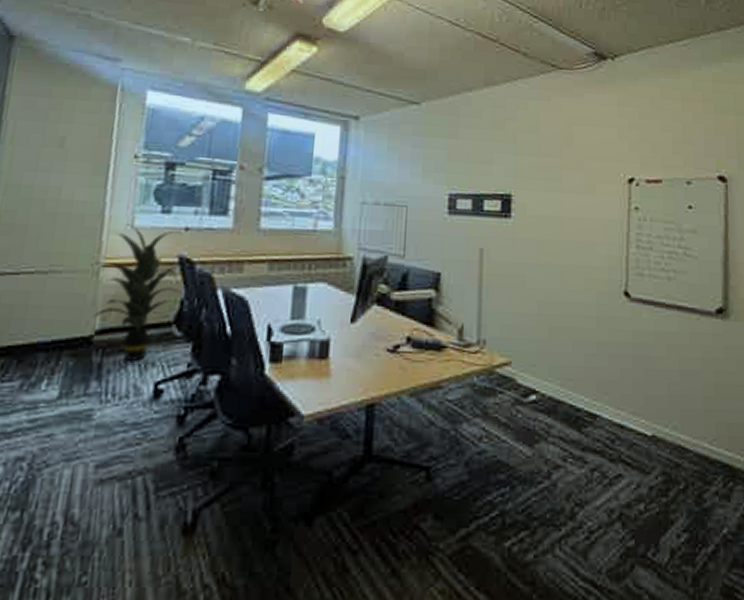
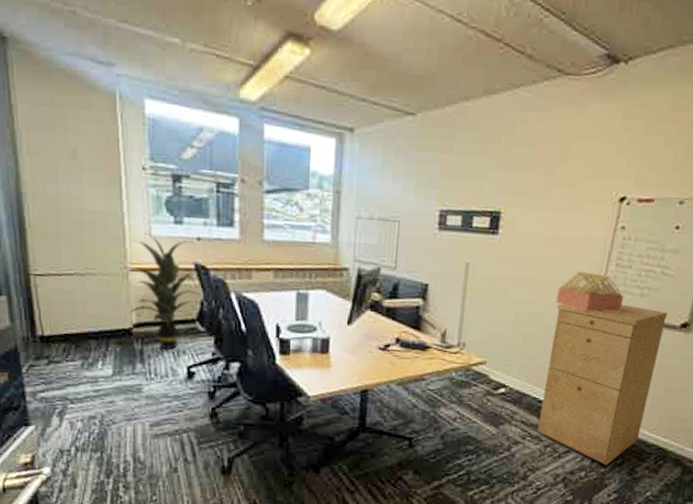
architectural model: none [580,254,651,300] -> present [556,271,624,313]
filing cabinet: none [580,289,700,493] -> present [537,303,668,466]

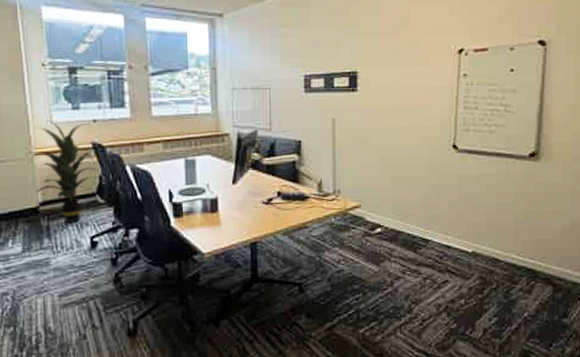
filing cabinet: present [537,303,668,466] -> none [416,141,516,292]
architectural model: present [556,271,624,313] -> none [416,116,475,152]

